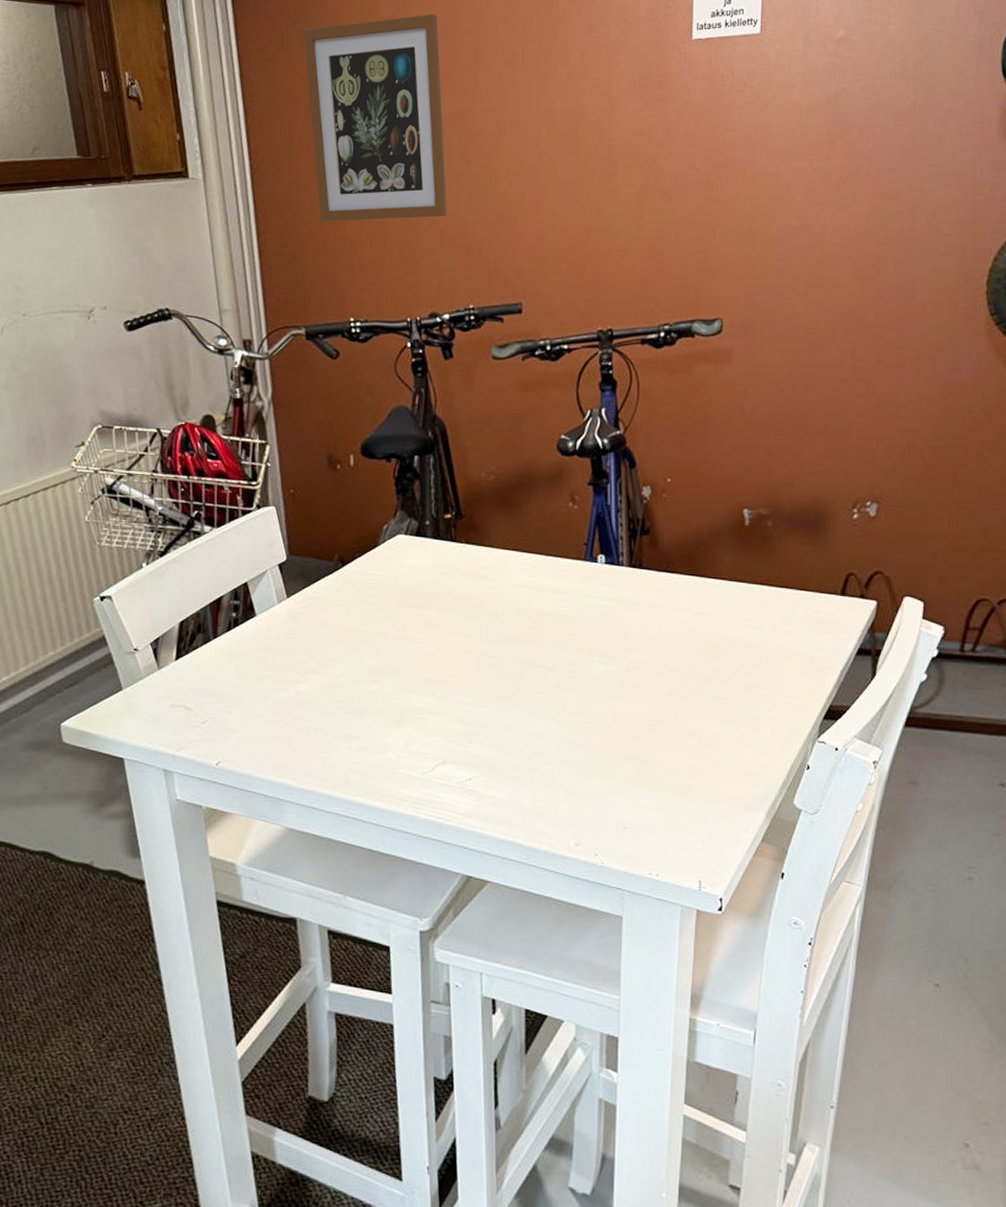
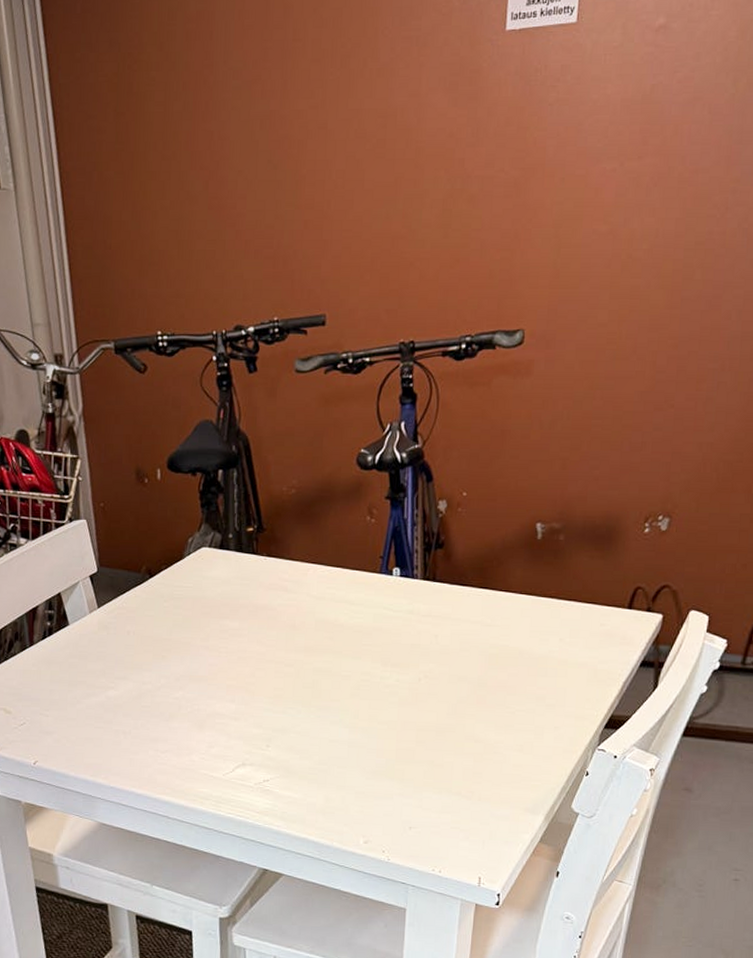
wall art: present [303,14,447,222] -> none [111,8,253,232]

